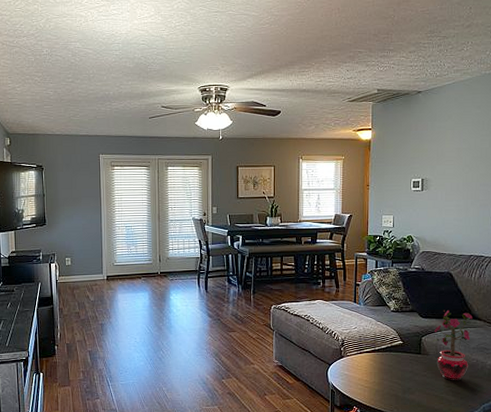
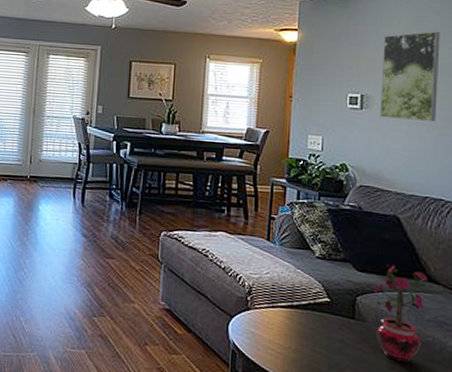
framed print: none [436,122,480,196] -> present [380,31,440,121]

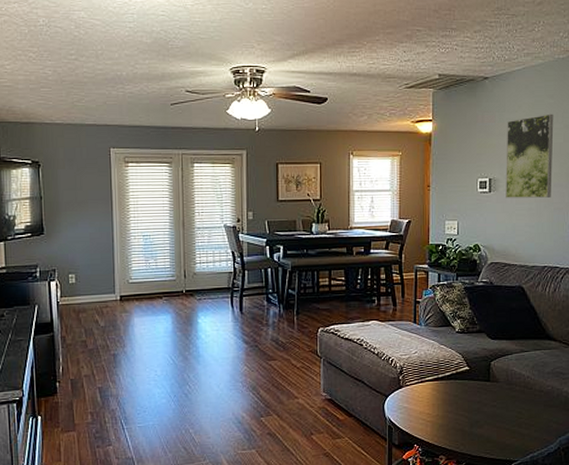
potted plant: present [371,264,428,363] -> none [502,329,547,412]

